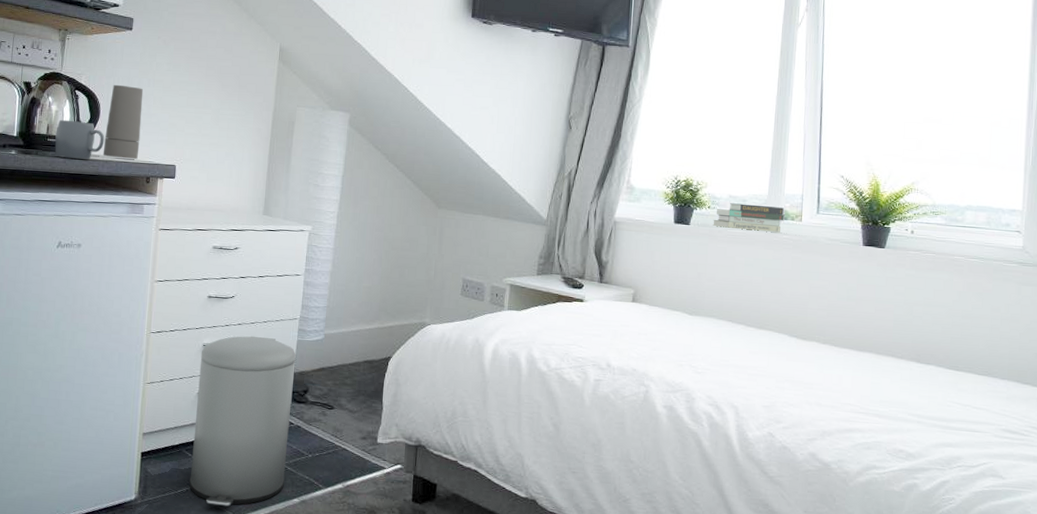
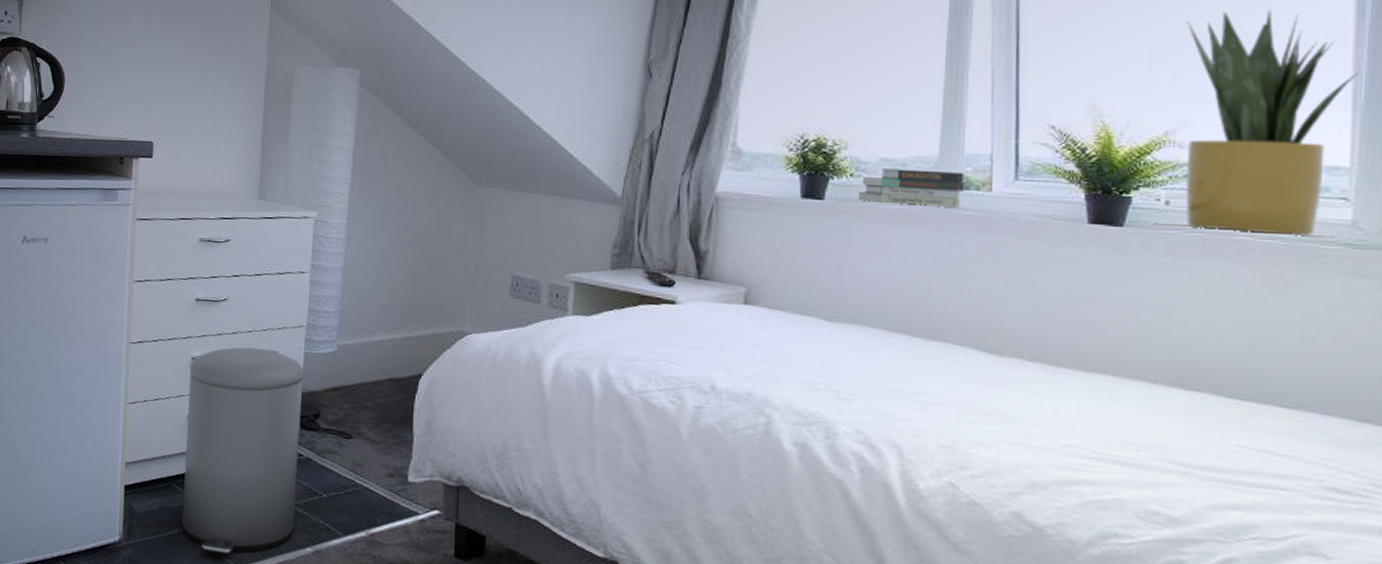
mug: present [54,119,105,160] -> none [15,92,71,139]
canister: present [103,84,144,159] -> none [69,48,113,136]
planter: none [923,100,1028,256] -> present [1185,9,1359,235]

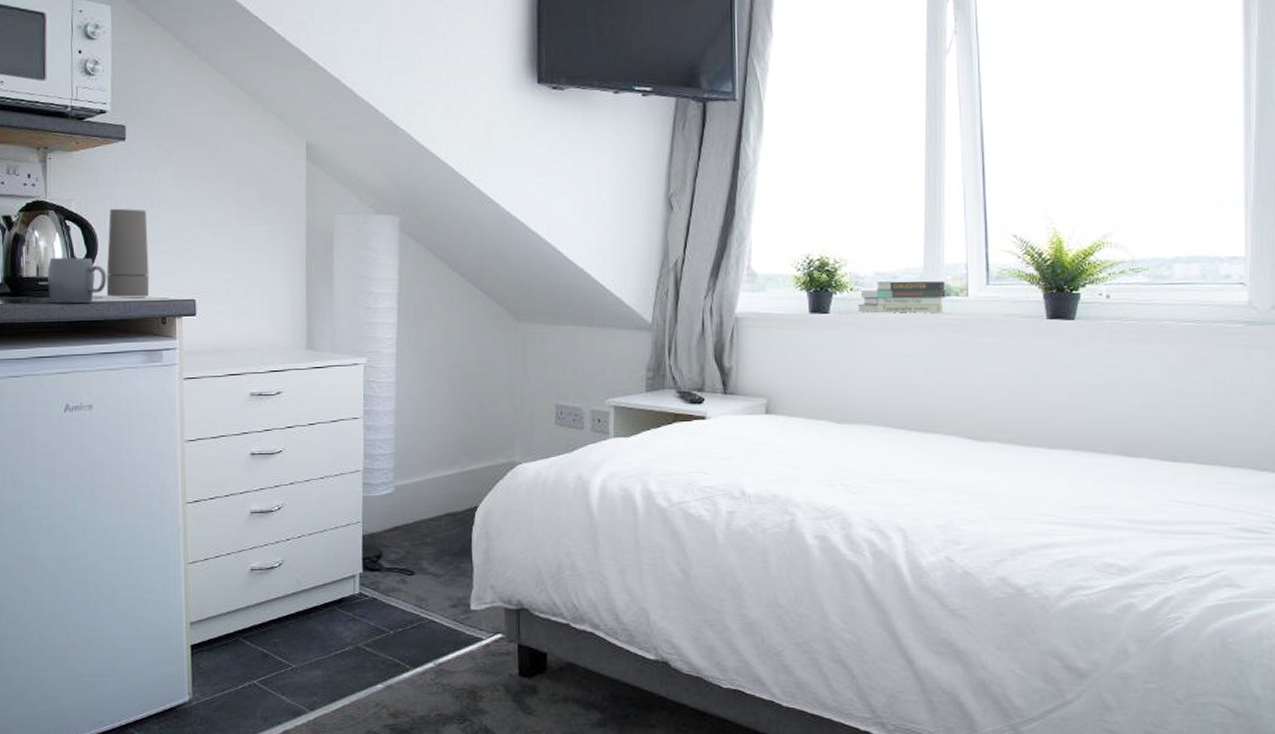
mug: none [15,92,71,139] -> present [47,257,107,304]
canister: none [69,48,113,136] -> present [106,208,150,298]
pedal bin: present [181,347,304,555] -> none [249,496,364,701]
planter: present [1185,9,1359,235] -> none [1116,124,1248,318]

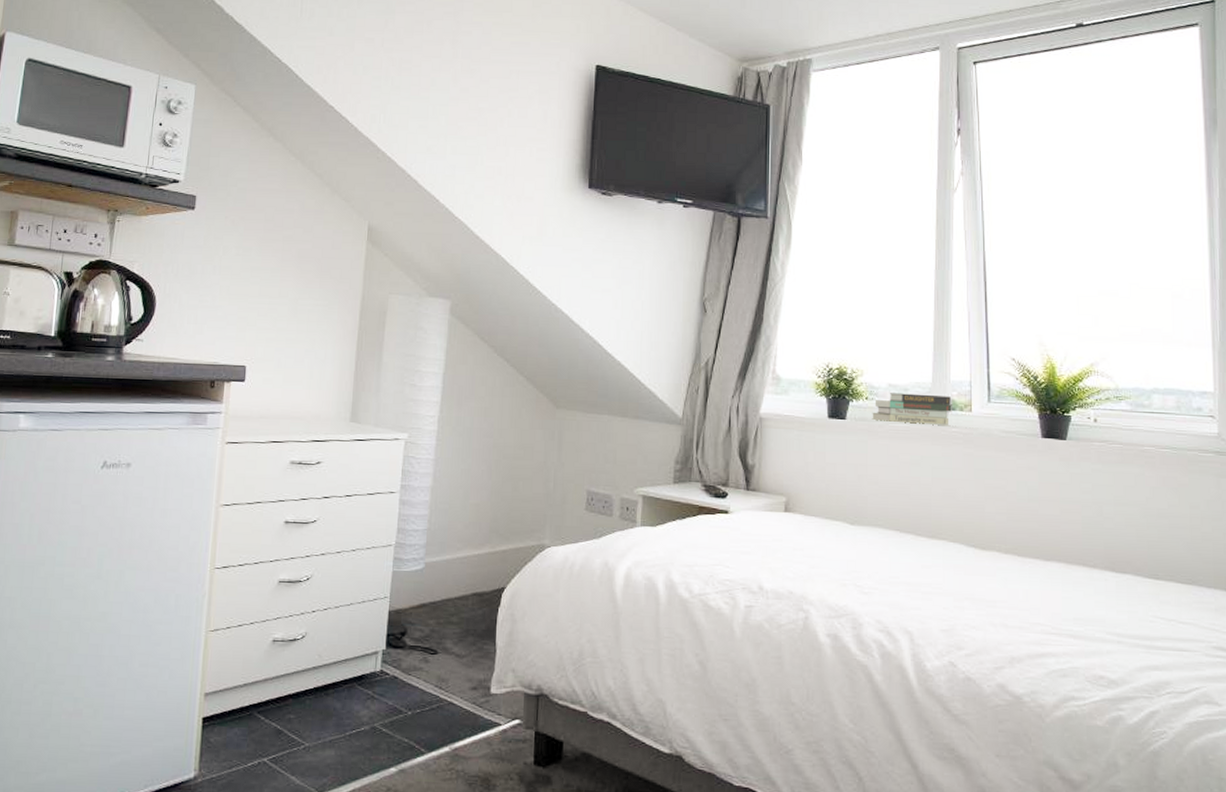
mug: present [47,257,107,304] -> none [100,315,161,363]
canister: present [106,208,150,298] -> none [158,272,208,360]

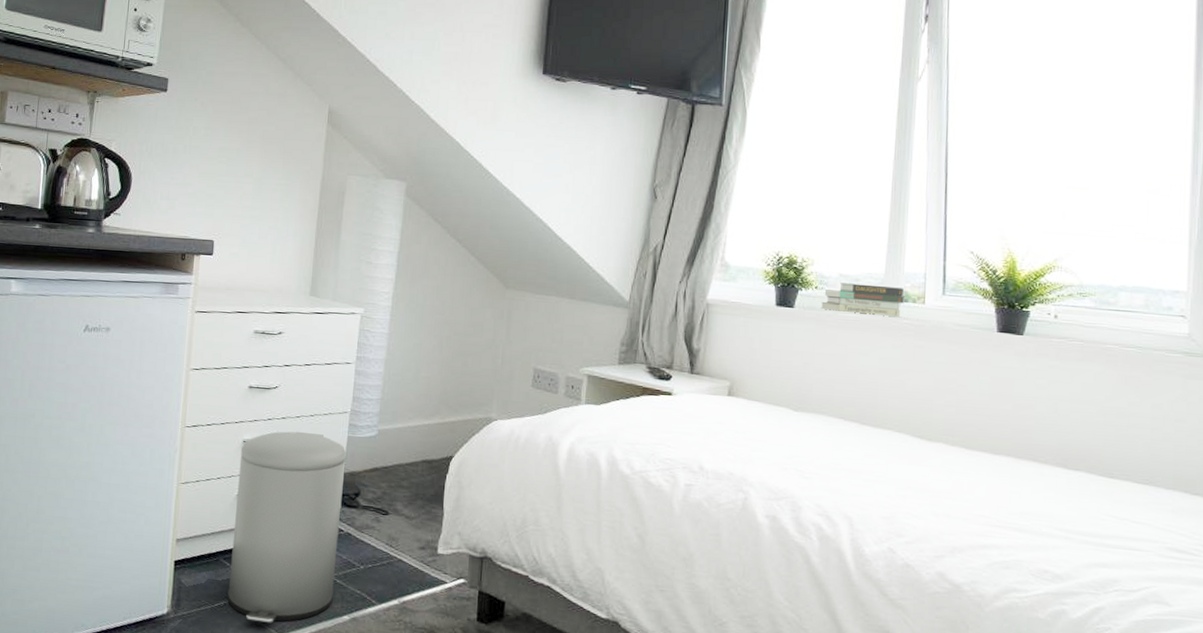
pedal bin: none [262,568,391,782] -> present [227,431,346,624]

